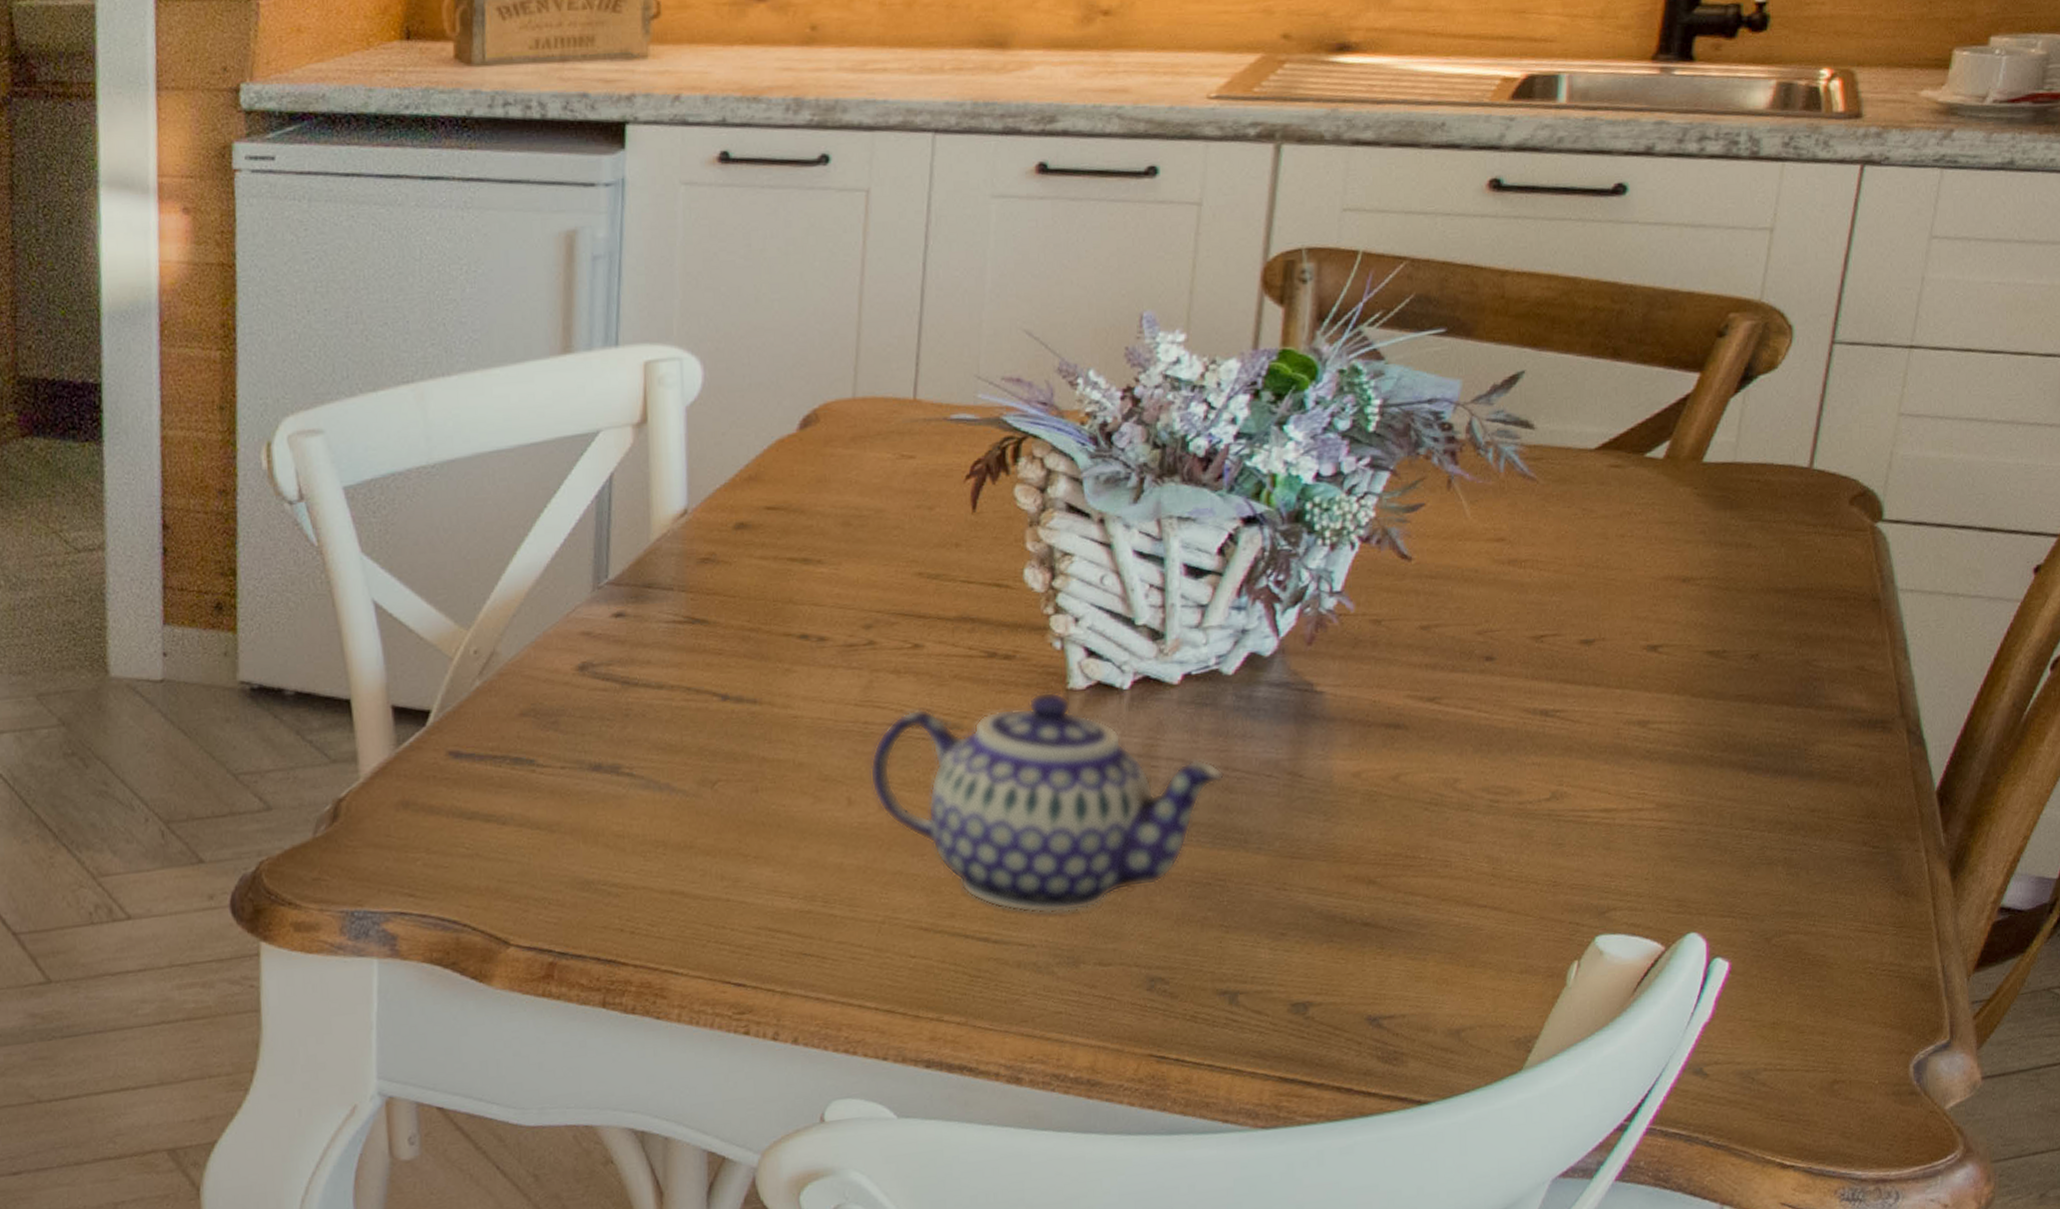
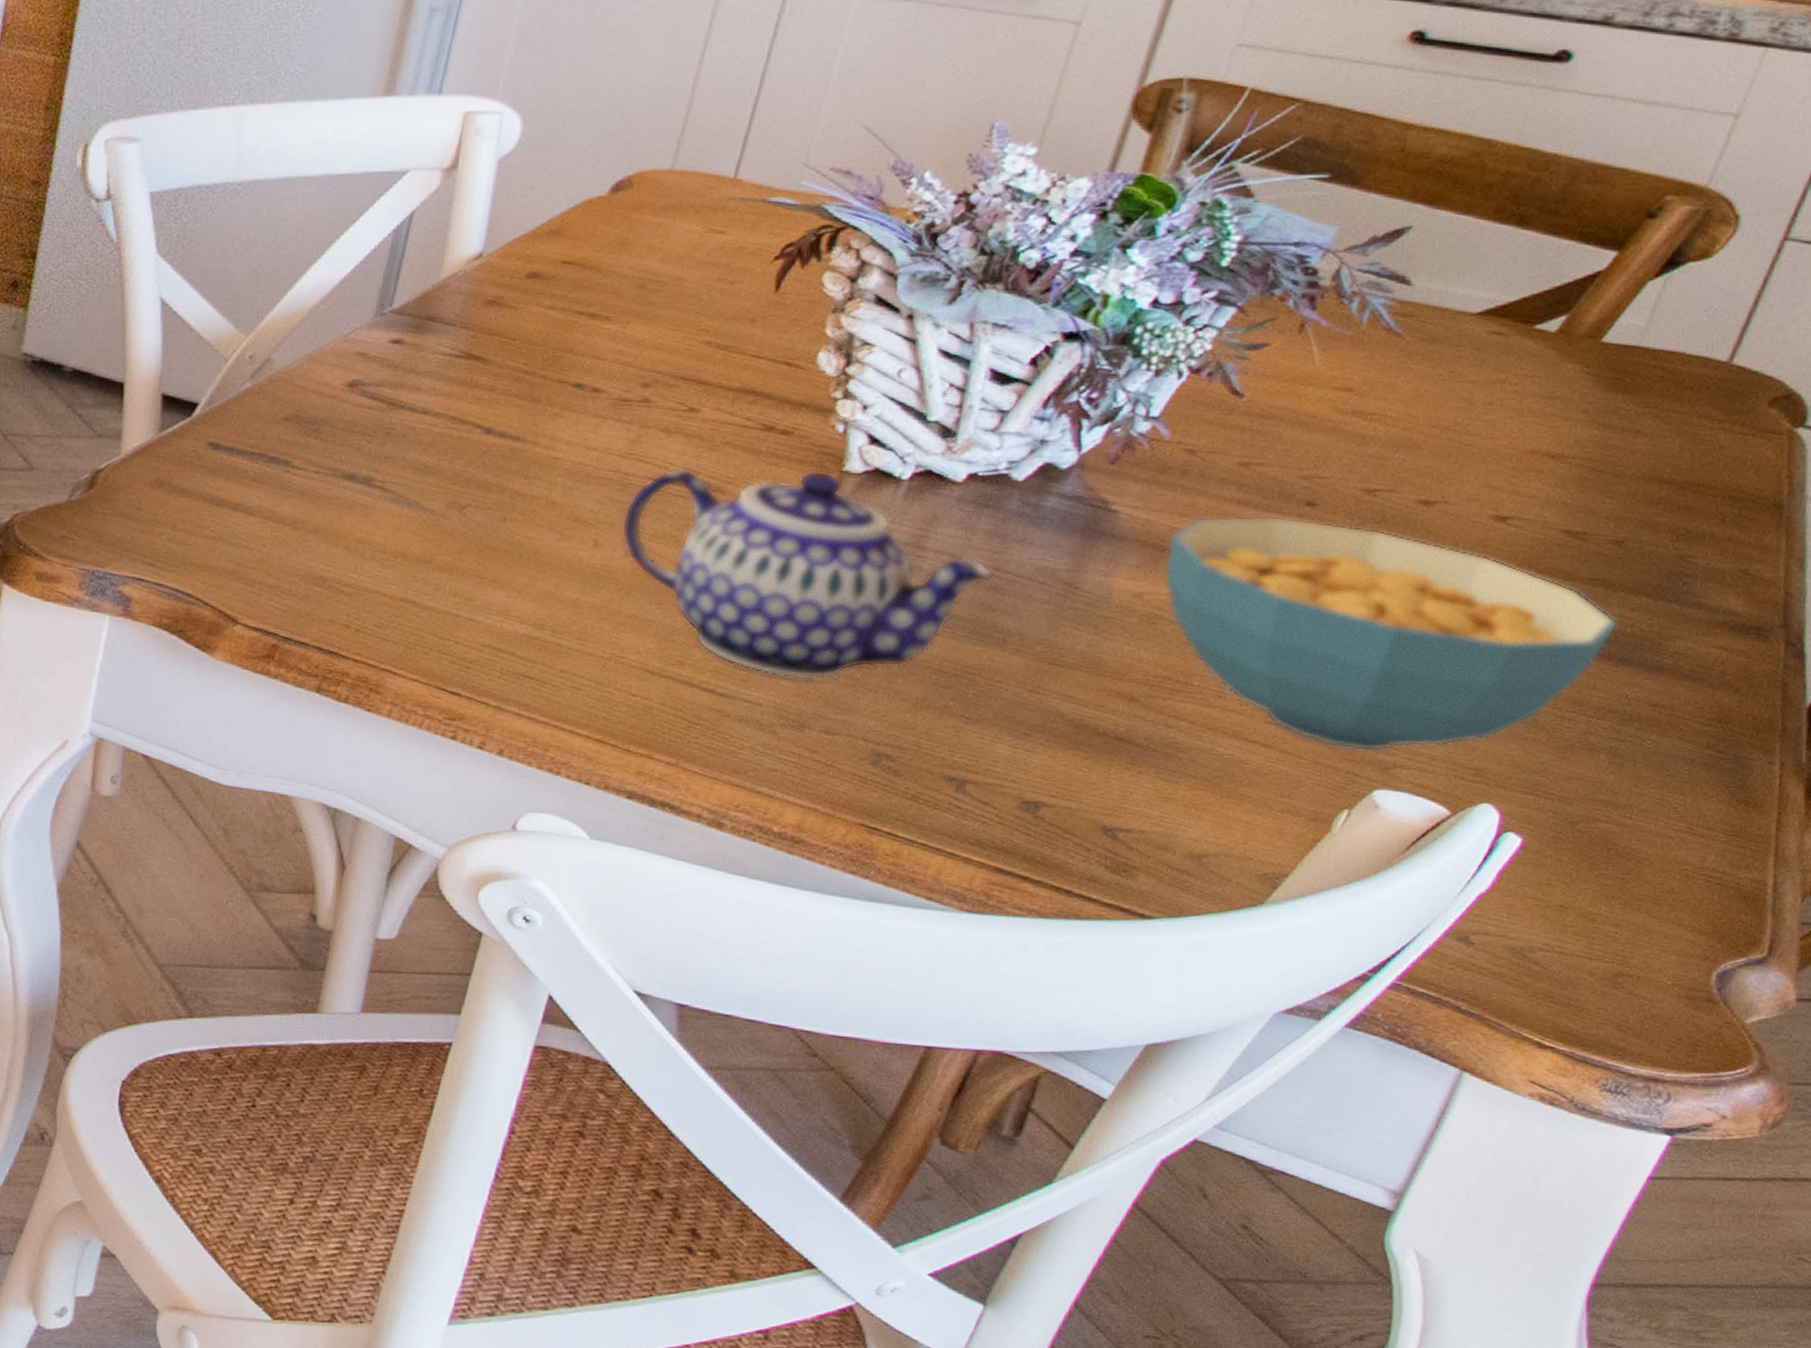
cereal bowl: none [1373,674,1768,900] -> present [1163,515,1618,752]

